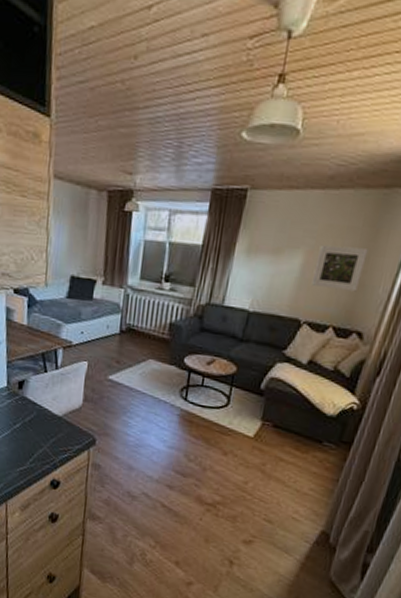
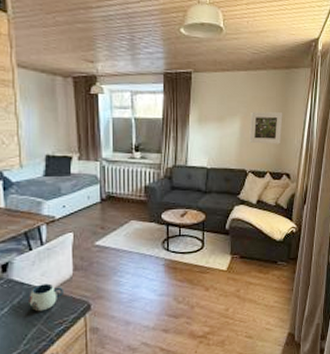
mug: none [38,408,72,435] -> present [29,283,64,312]

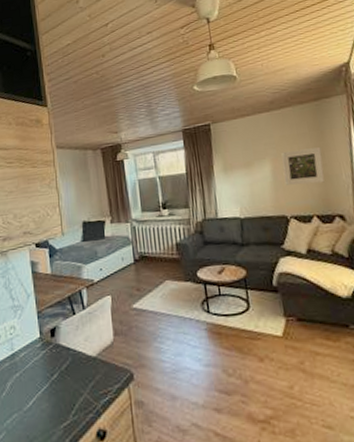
mug: present [29,283,64,312] -> none [75,349,106,380]

